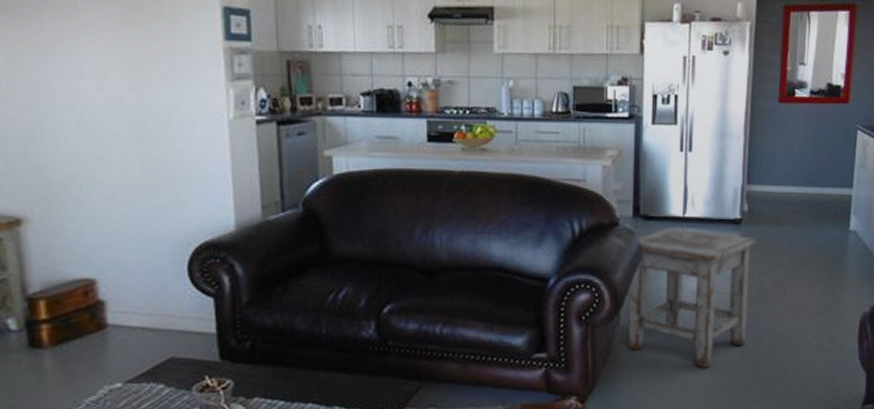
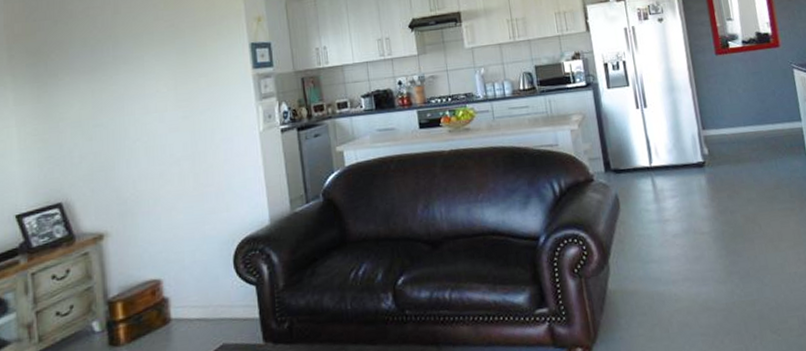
stool: present [627,226,758,368] -> none [611,176,733,308]

